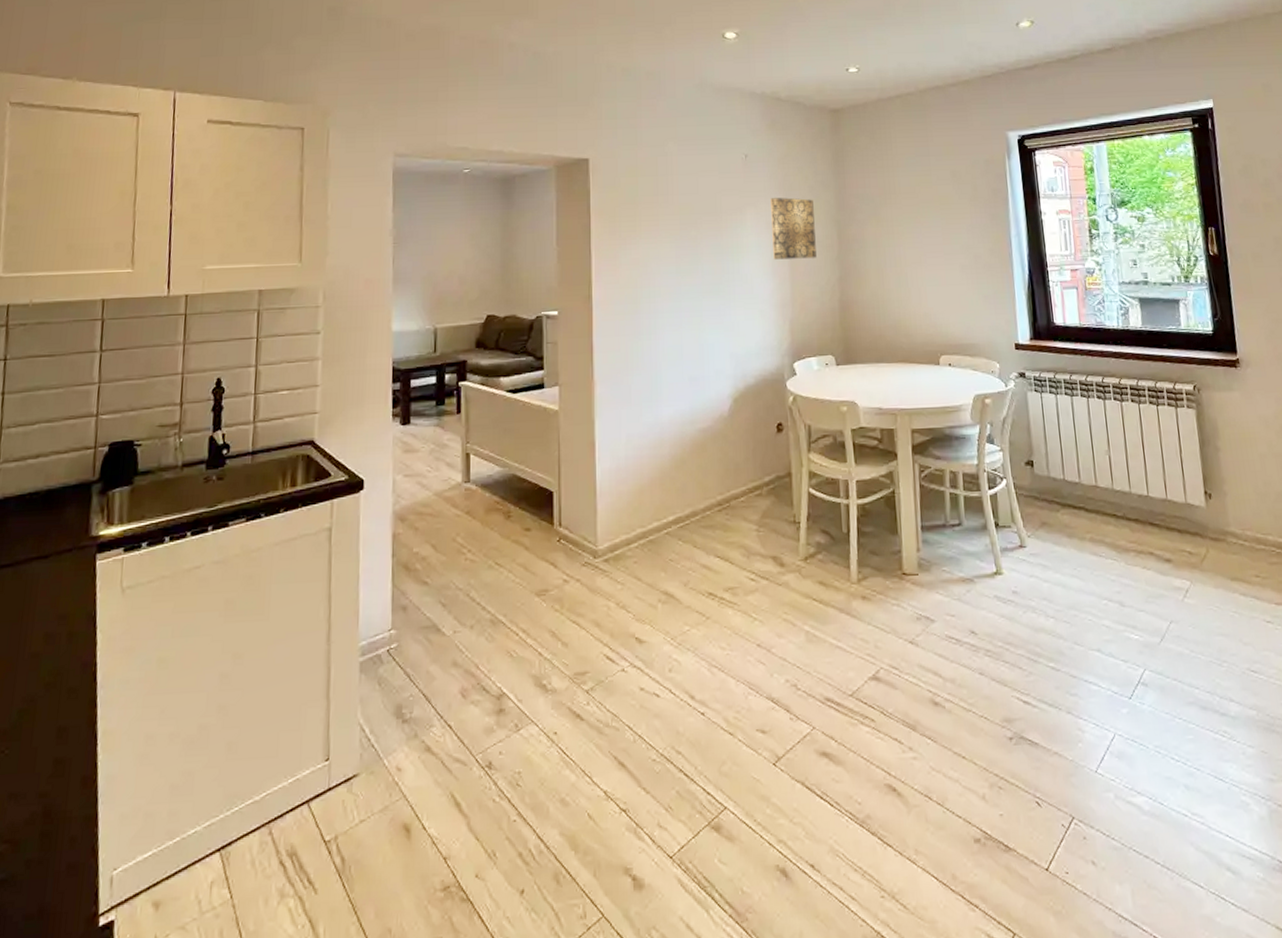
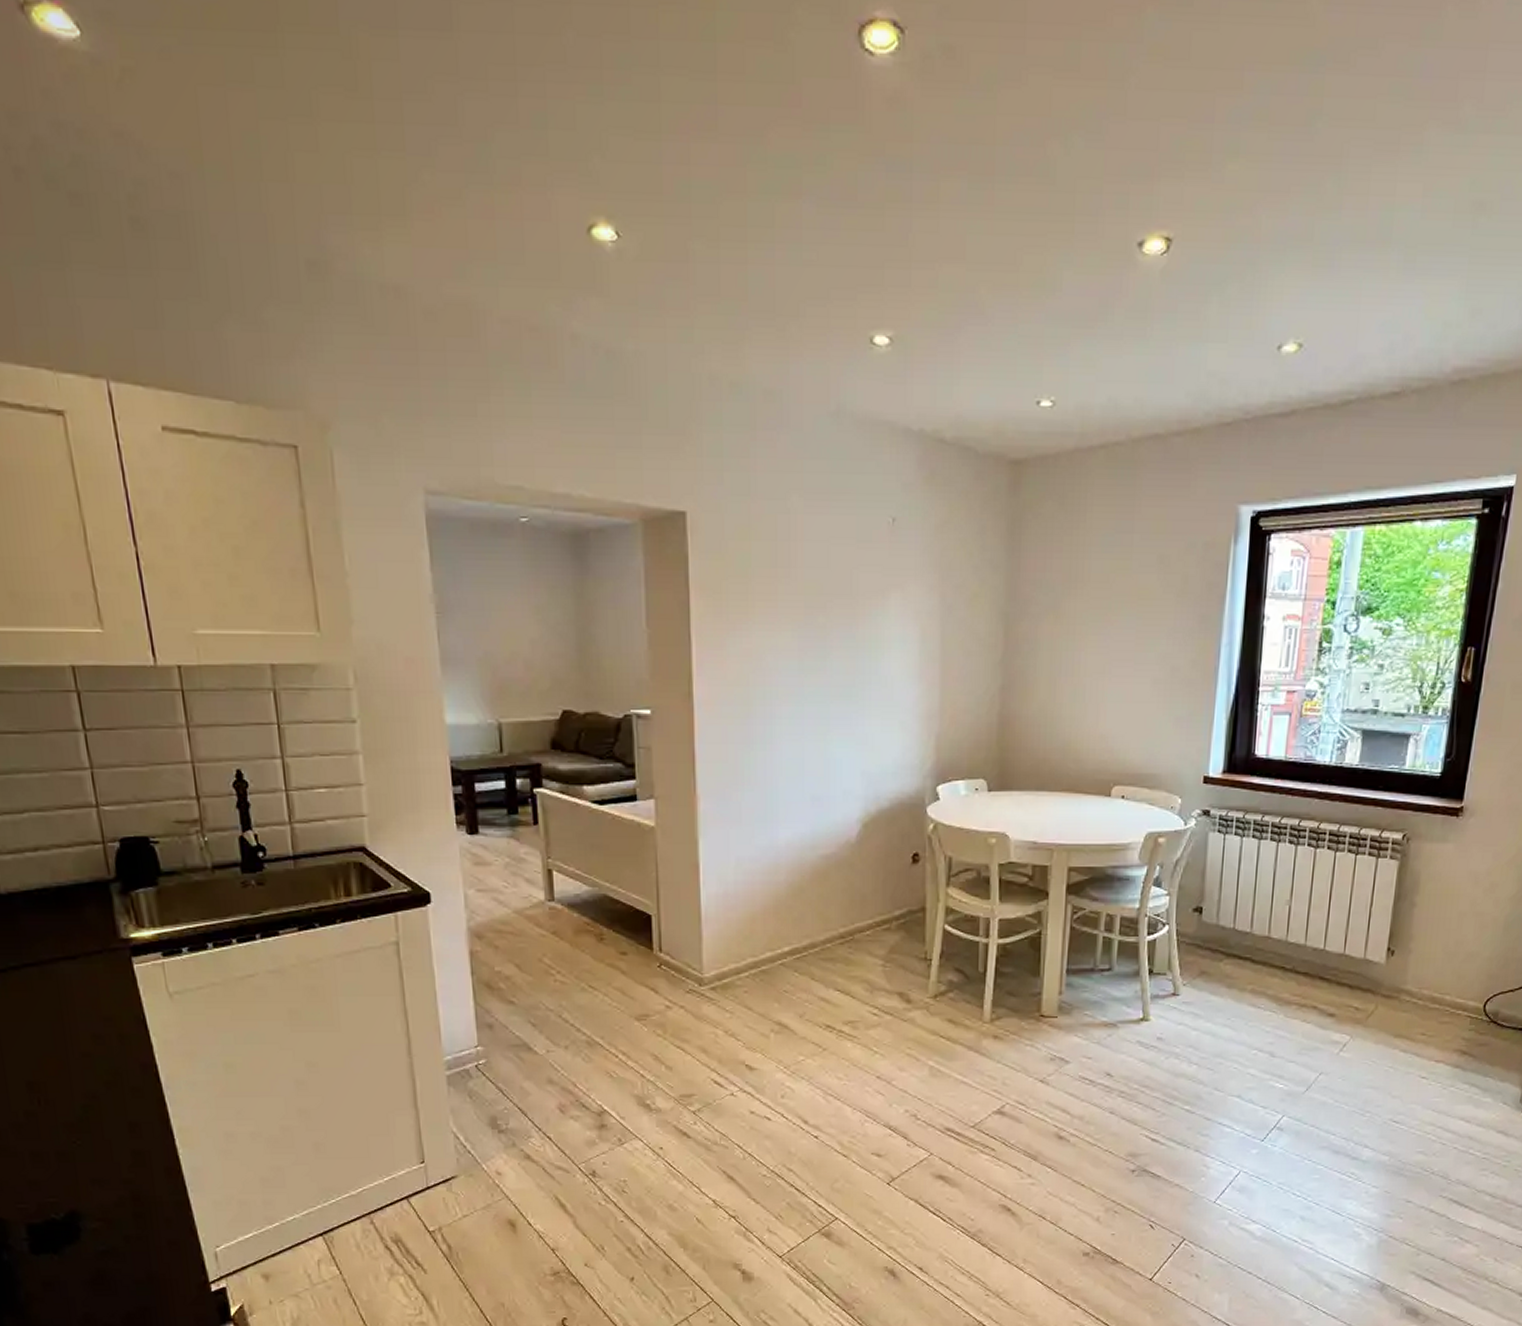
wall art: present [770,197,817,260] -> none [921,577,977,660]

